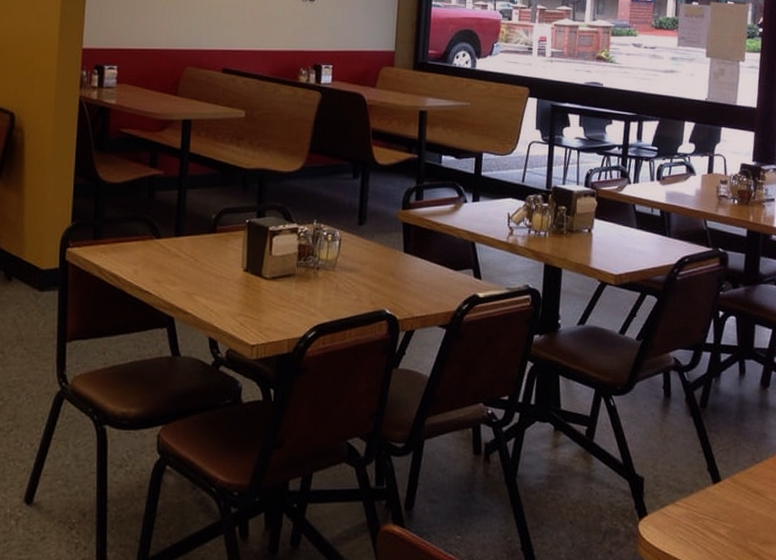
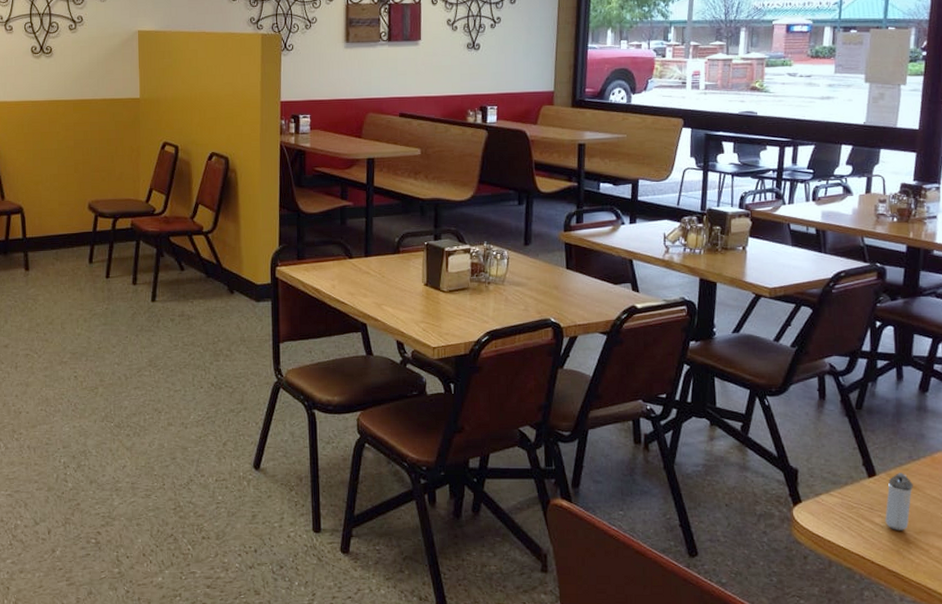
shaker: none [730,477,757,542] -> present [885,473,913,530]

